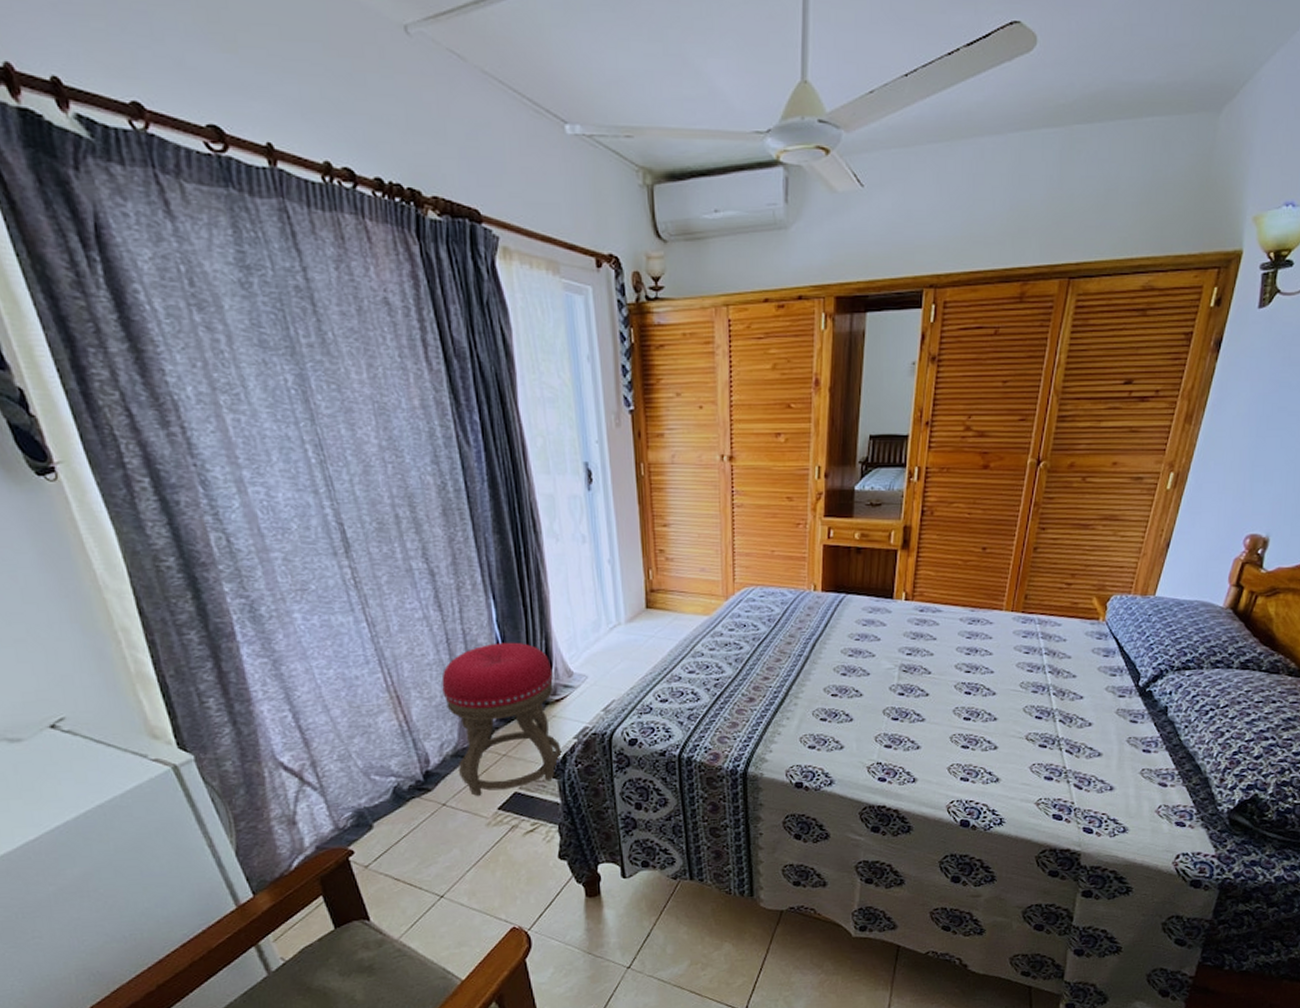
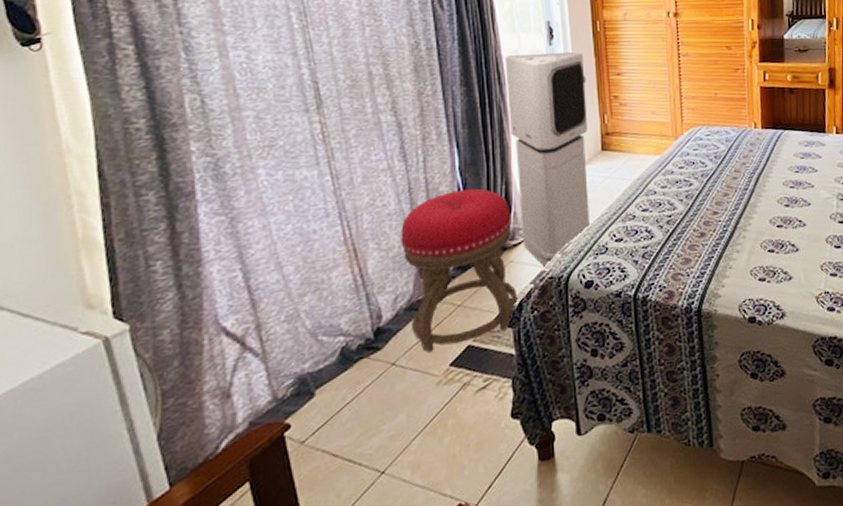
air purifier: none [540,498,636,725] -> present [505,51,592,269]

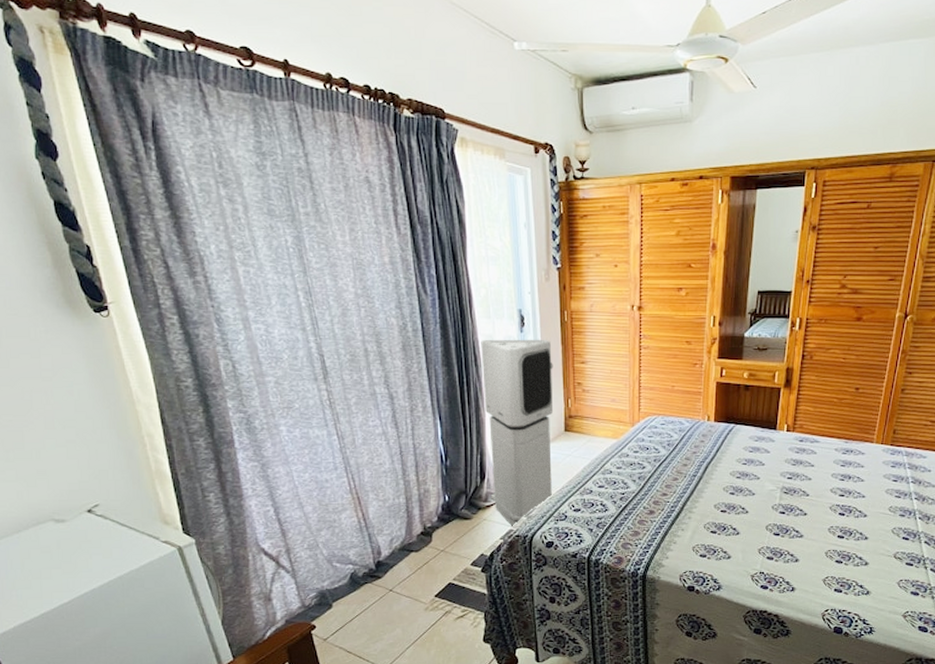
stool: present [401,188,518,353] -> none [394,456,490,585]

